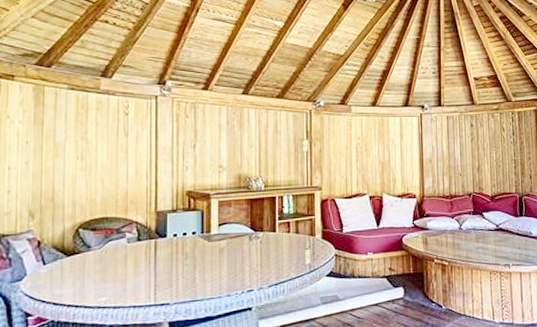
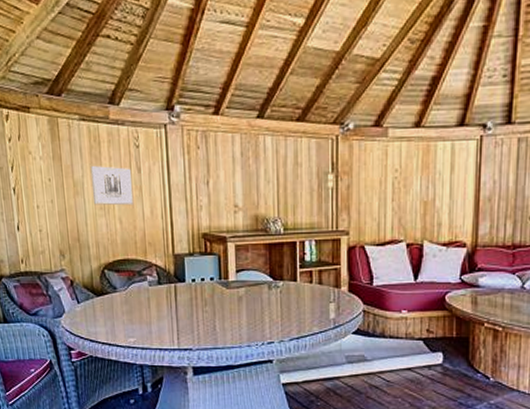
wall art: none [74,130,119,167] -> present [90,166,134,206]

